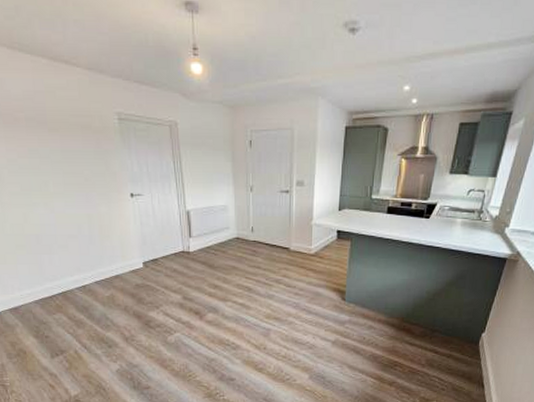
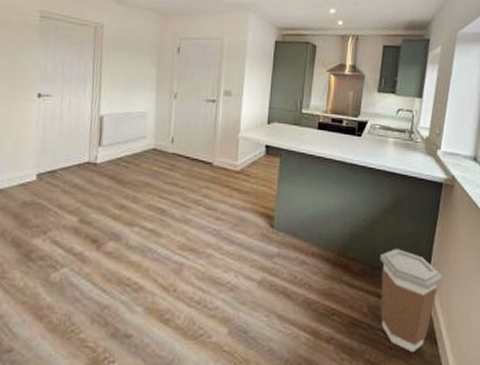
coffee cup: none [436,315,496,393] -> present [379,249,443,353]

